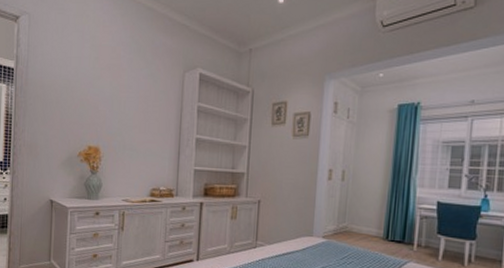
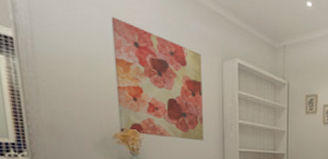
wall art: none [84,41,164,159] -> present [111,17,204,141]

